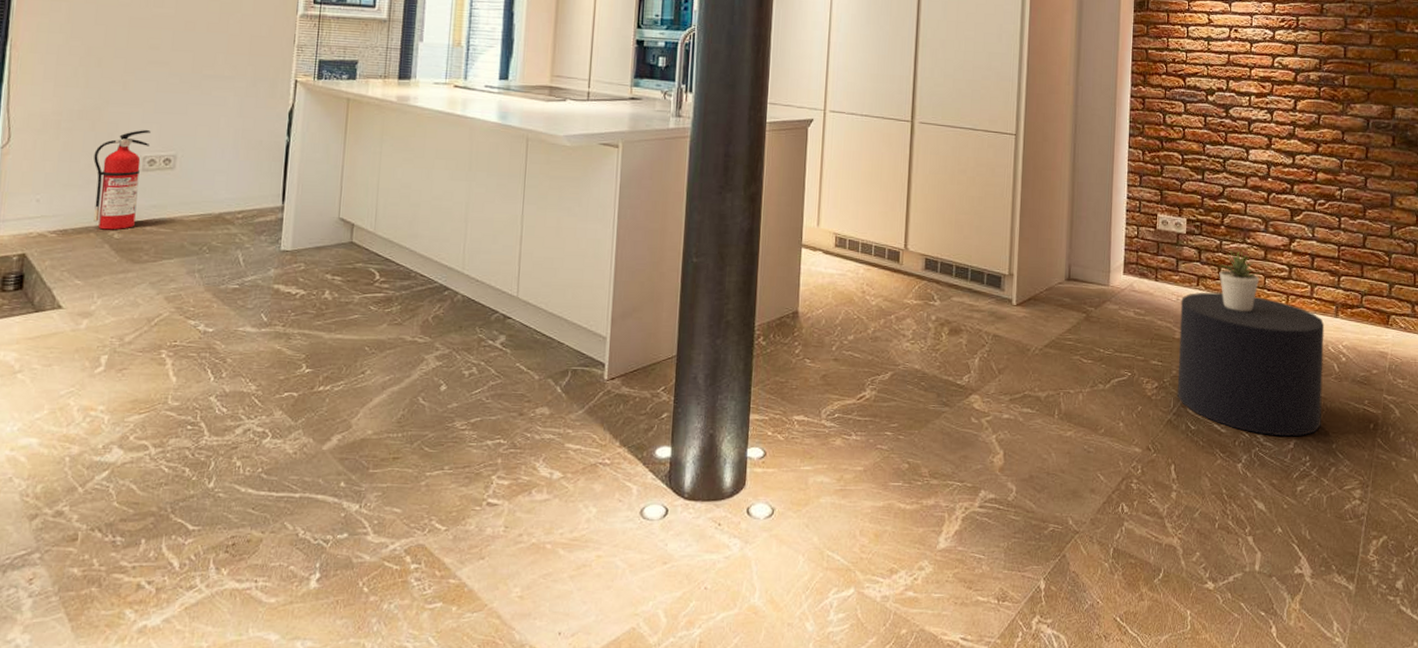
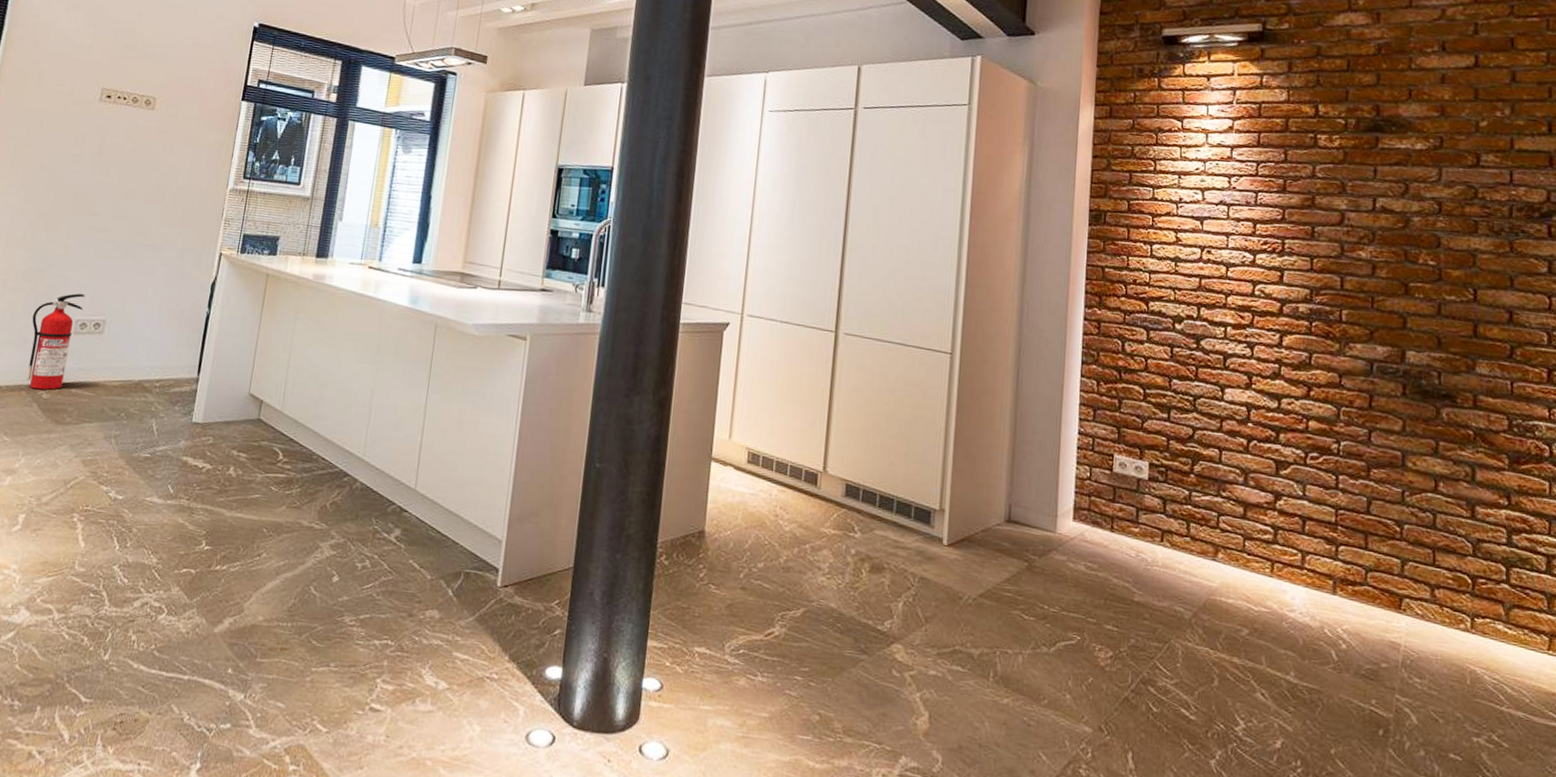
stool: present [1178,292,1325,437] -> none [1137,549,1319,735]
potted plant: present [1219,251,1260,312] -> none [1188,504,1239,578]

